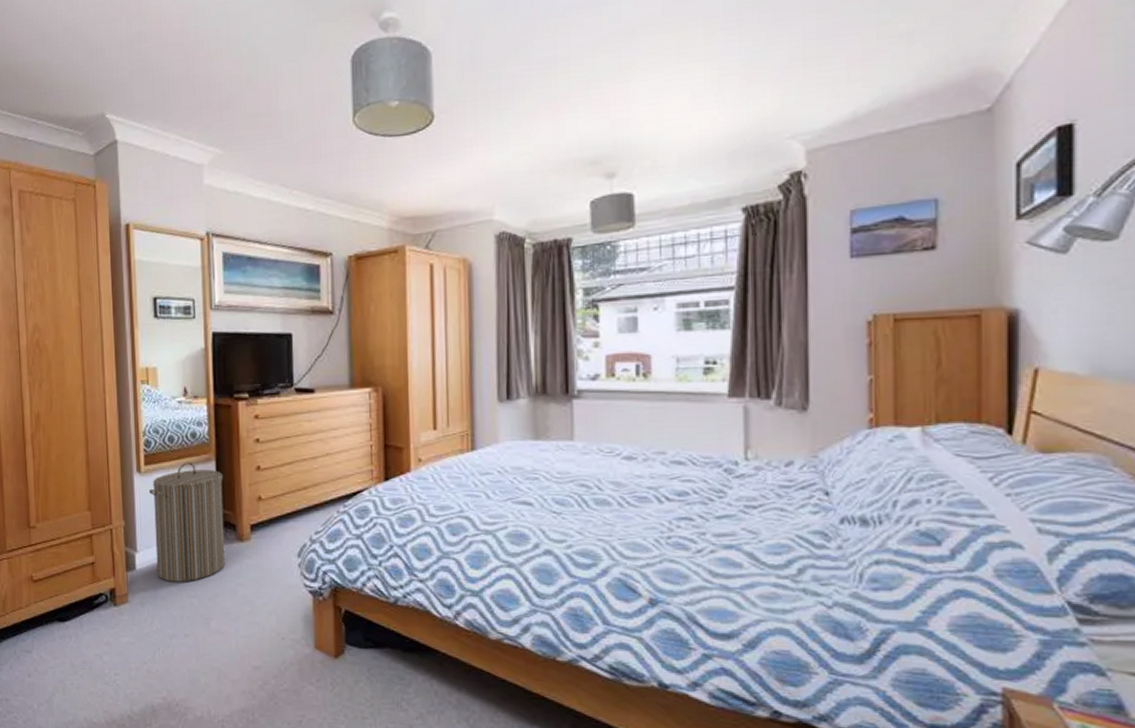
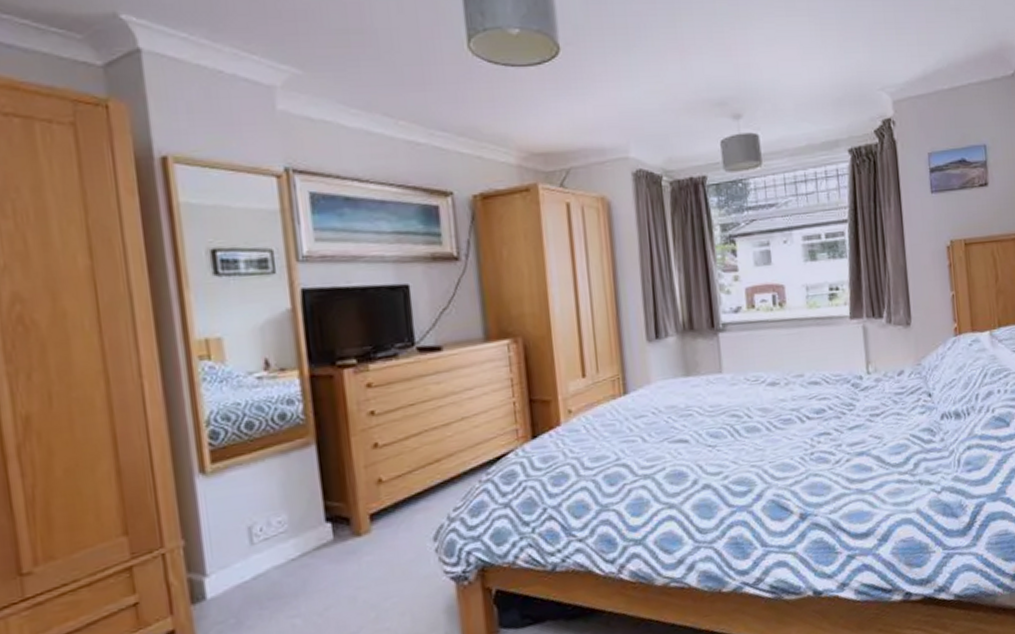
laundry hamper: present [148,462,225,582] -> none [219,450,338,606]

